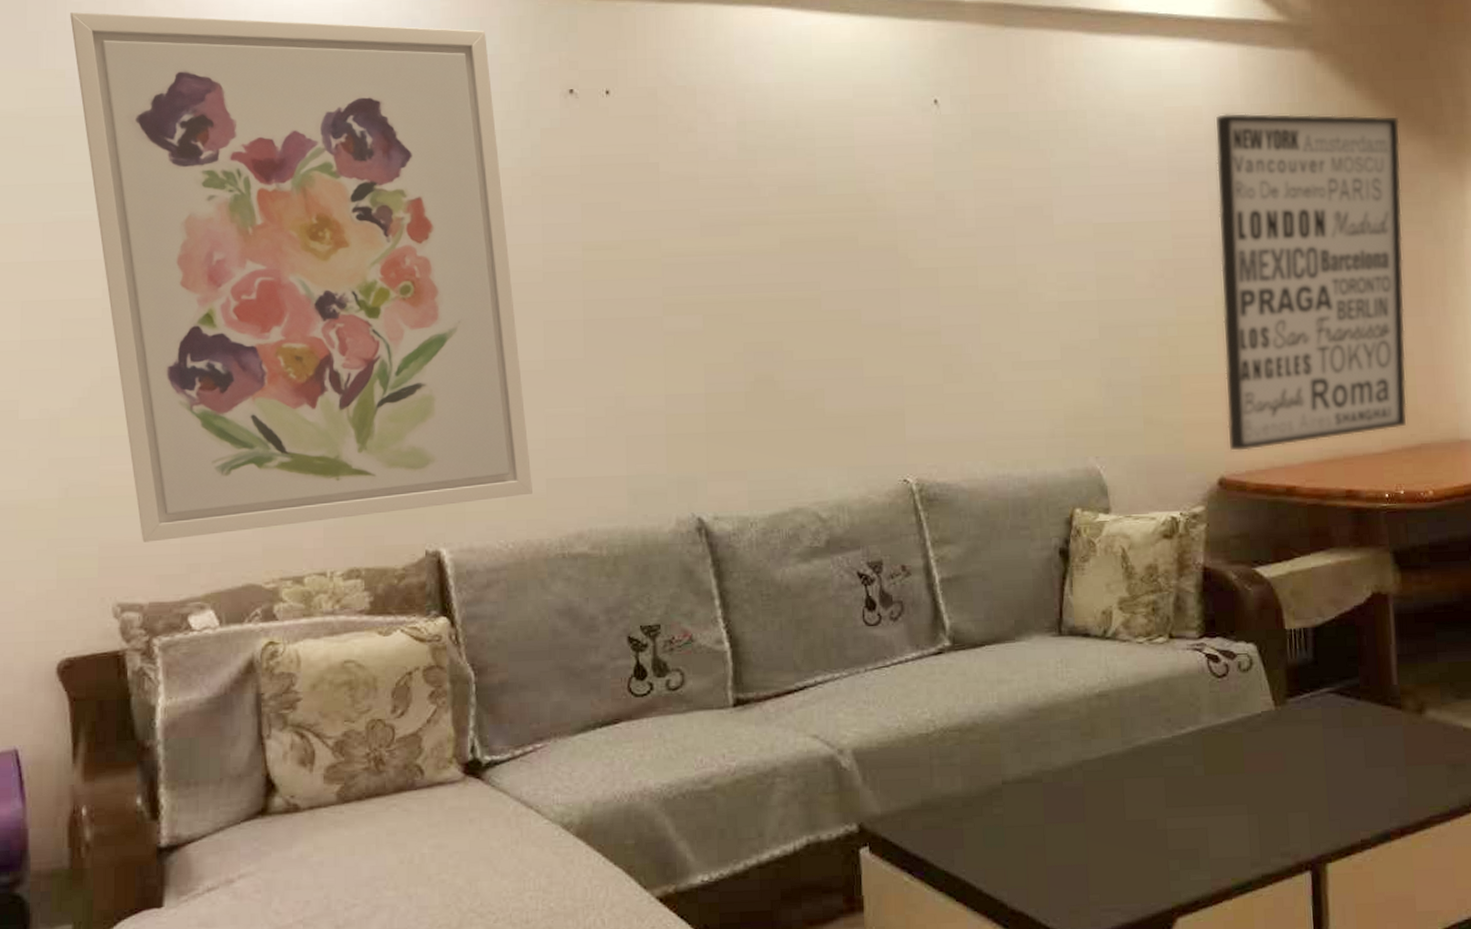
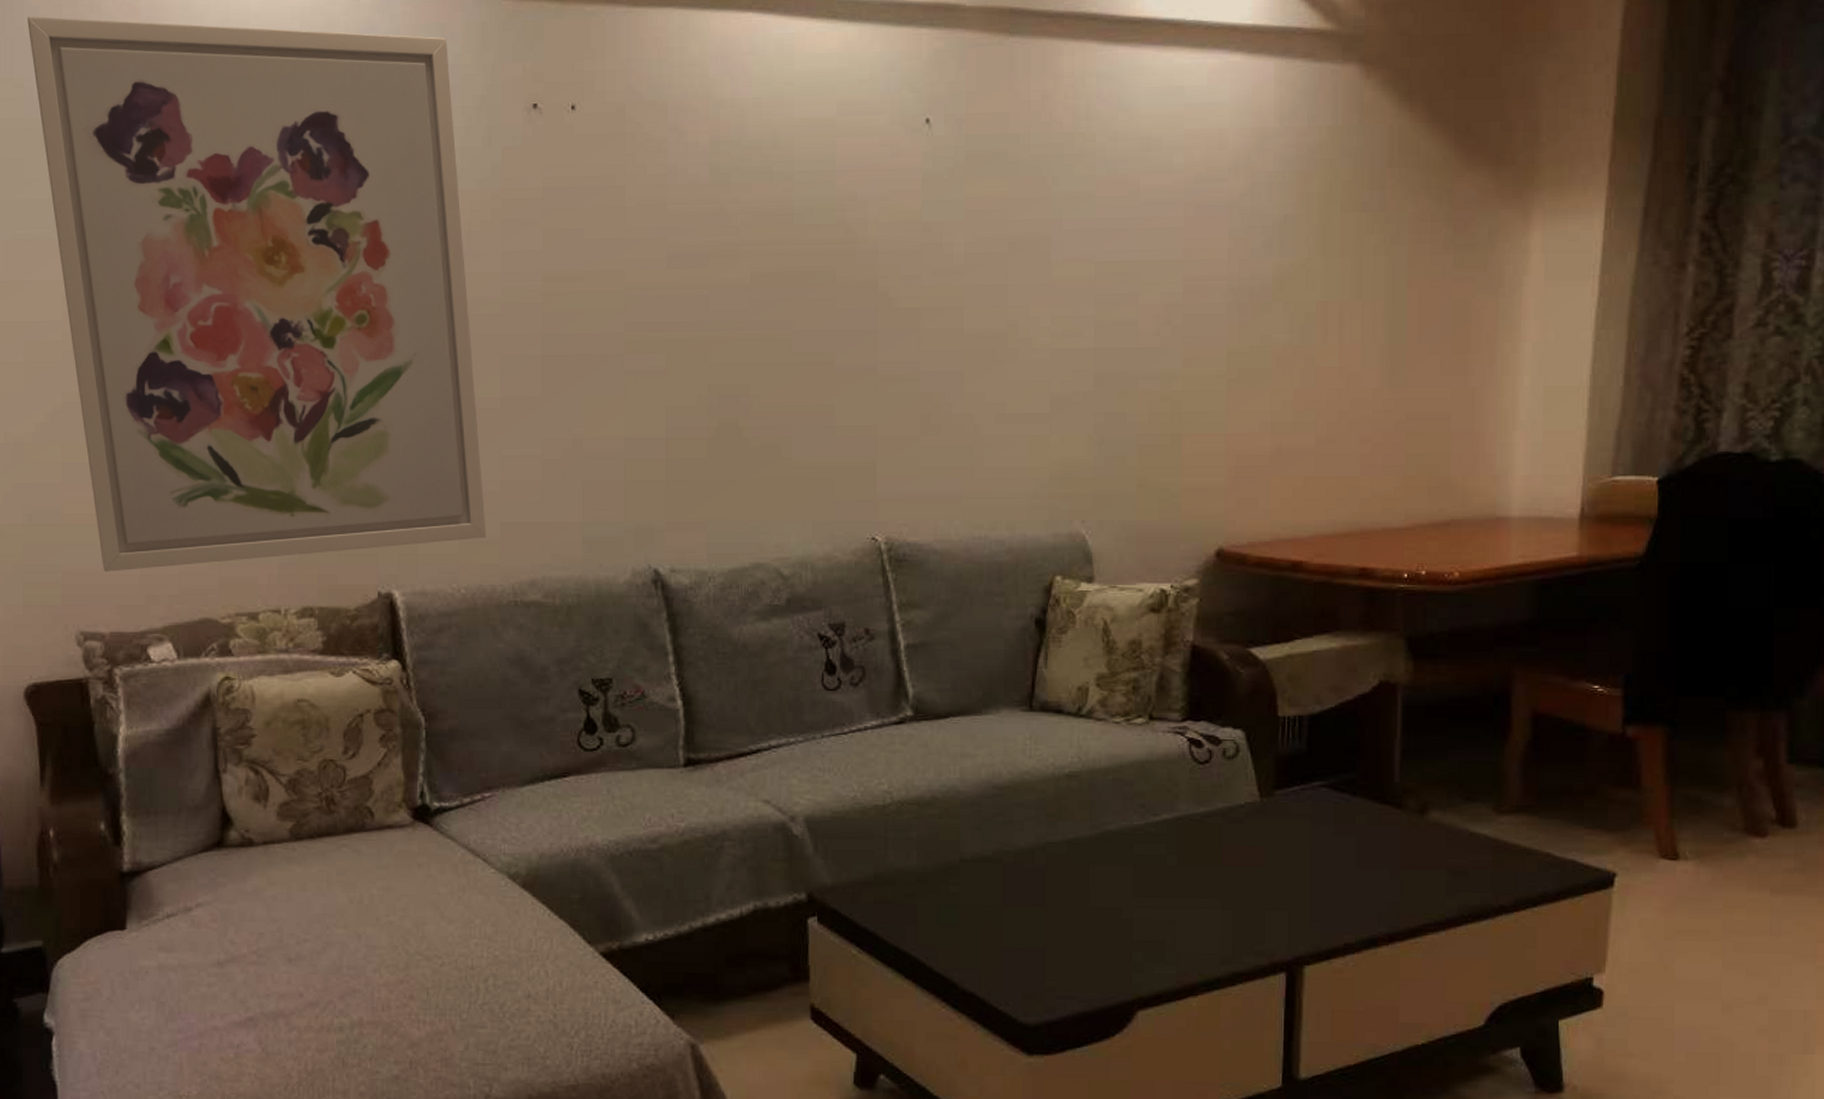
wall art: present [1215,113,1408,452] -> none [1231,137,1459,521]

